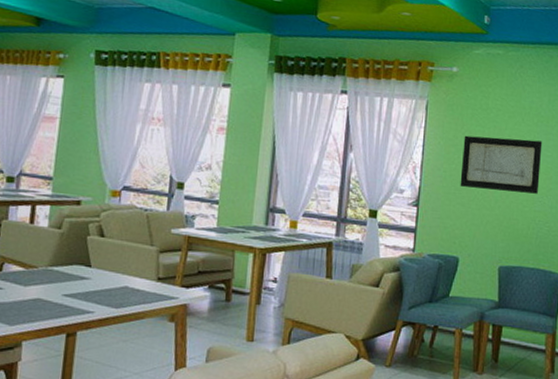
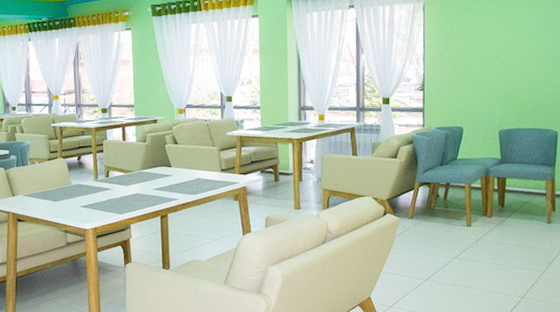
wall art: present [460,135,543,194] -> none [458,21,531,69]

